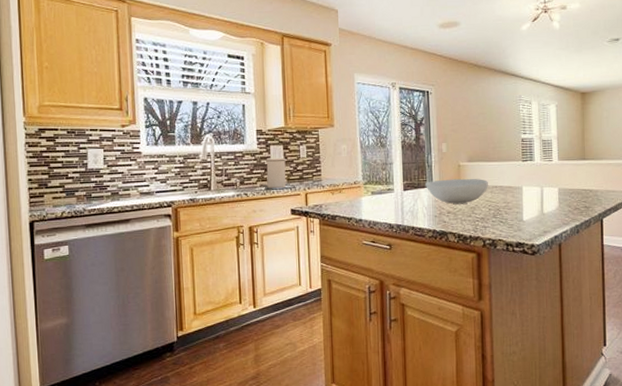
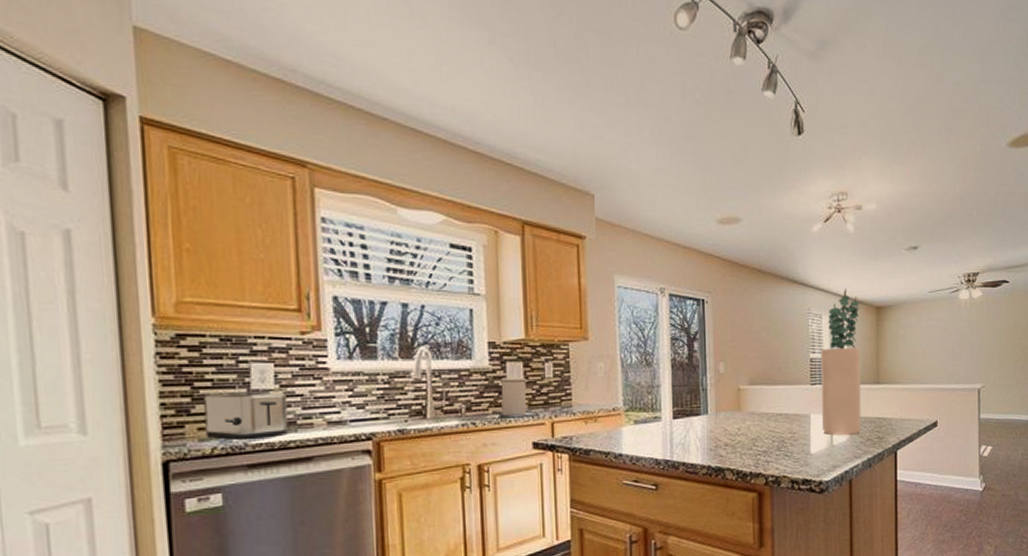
toaster: none [56,170,113,207] -> present [203,391,288,441]
bowl: present [425,178,488,204] -> none [699,404,772,435]
vase: none [531,78,569,206] -> present [820,289,861,436]

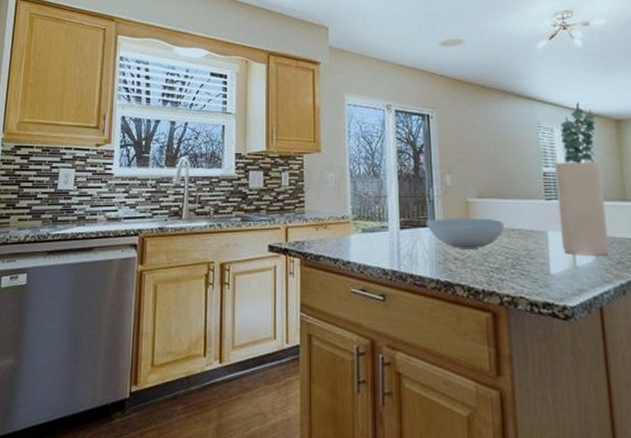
toaster: present [203,391,288,441] -> none [22,191,81,231]
canister: present [500,377,527,417] -> none [243,185,265,220]
bowl: none [699,404,772,435] -> present [426,218,504,248]

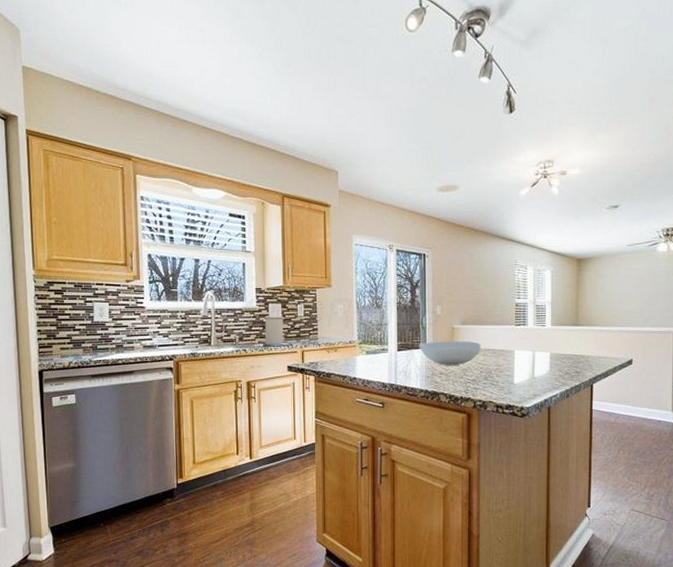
canister: none [243,185,265,220] -> present [264,316,284,346]
vase: present [554,102,609,257] -> none [524,244,562,370]

